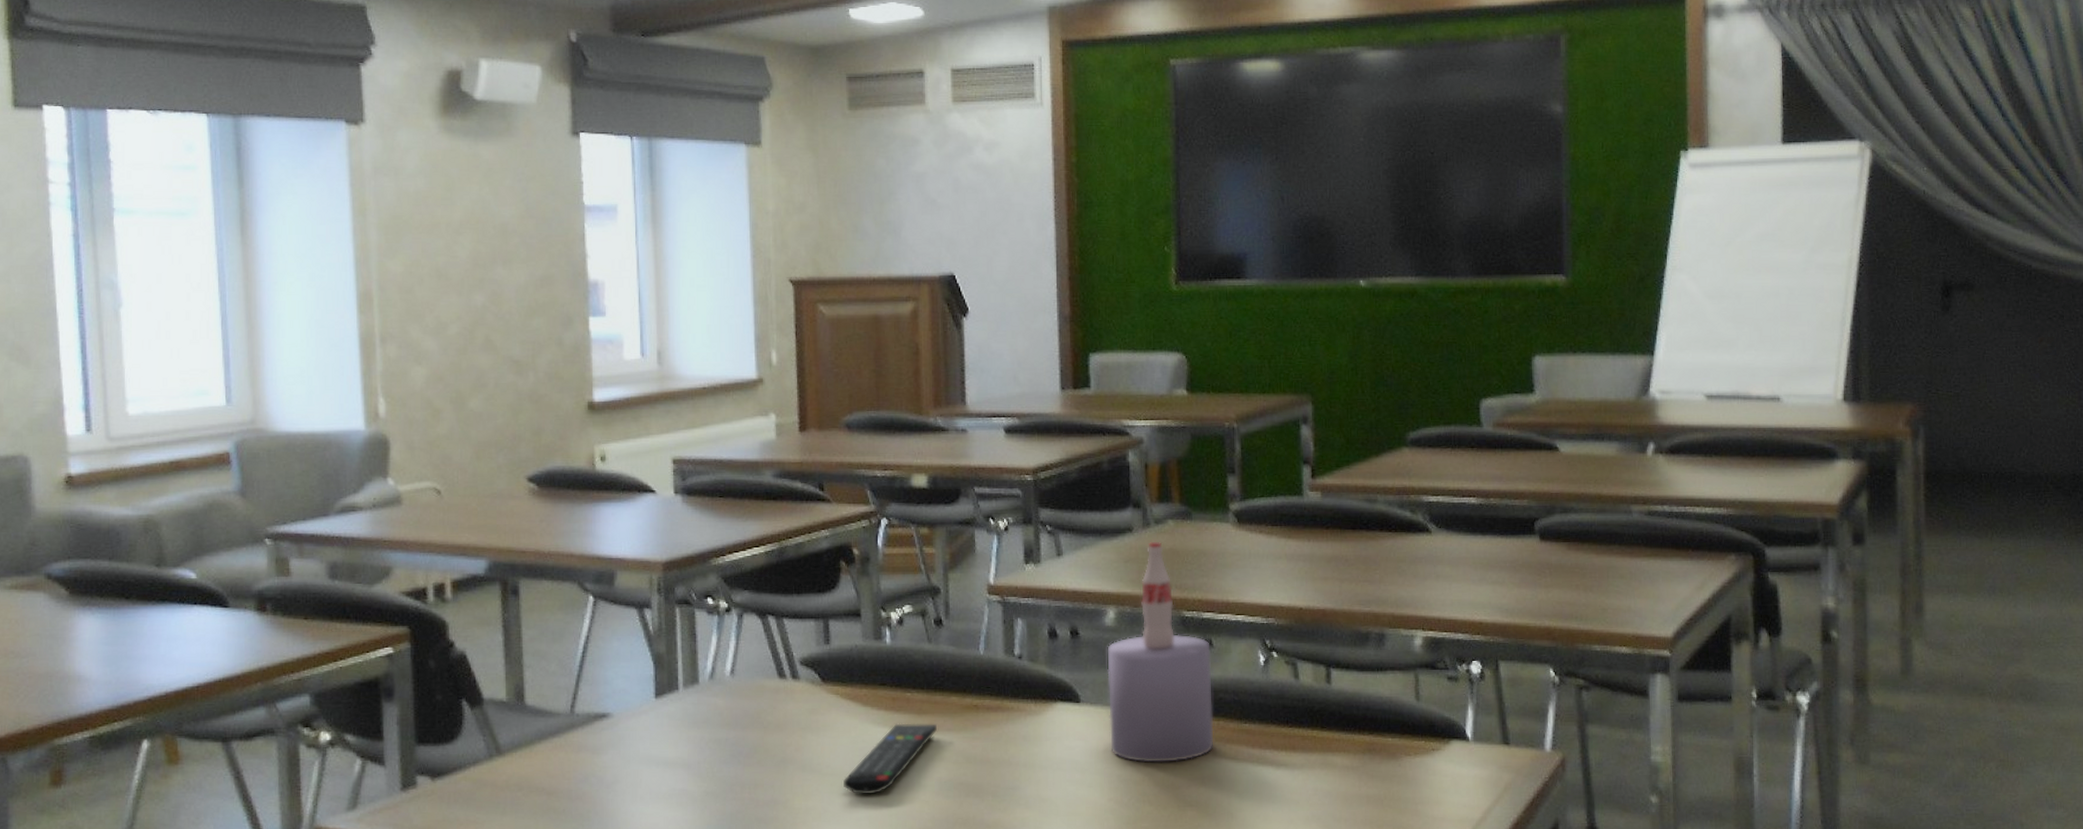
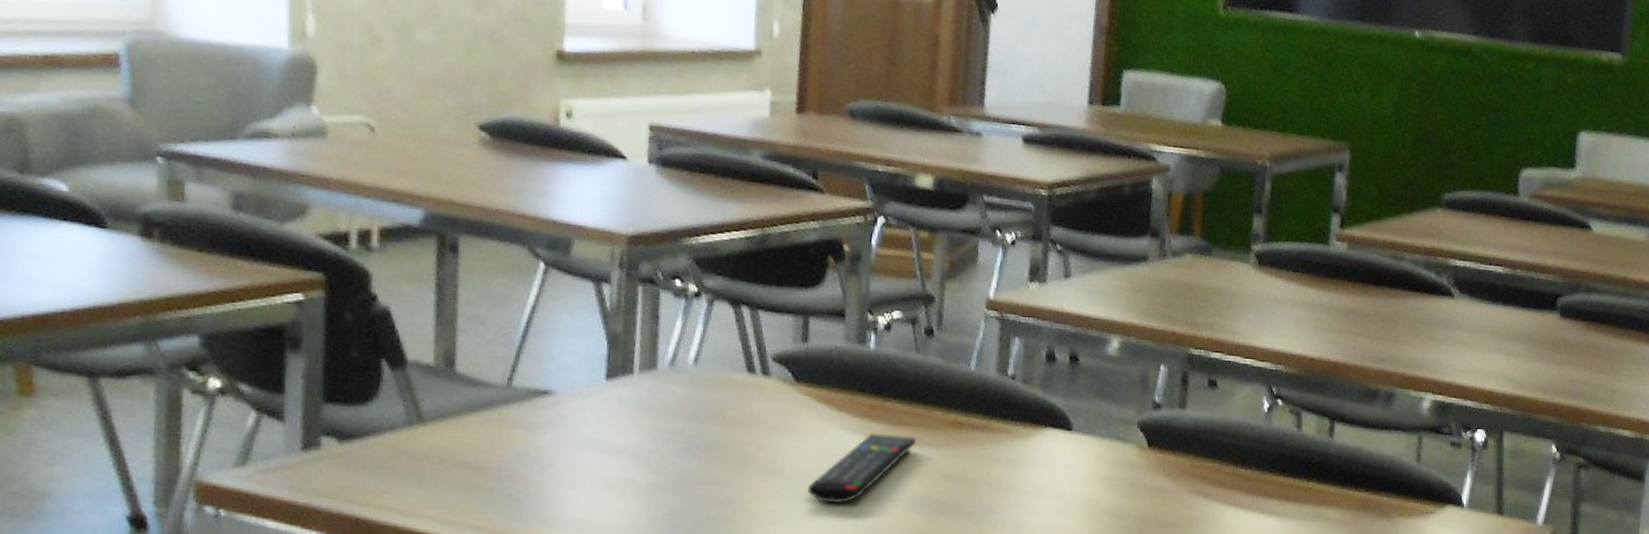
bottle: present [1107,541,1214,763] -> none [1098,273,1215,500]

